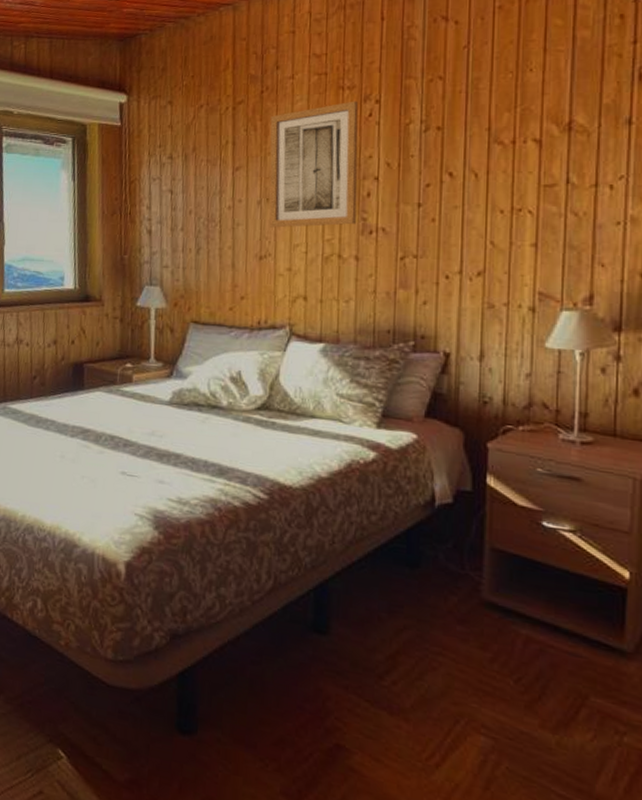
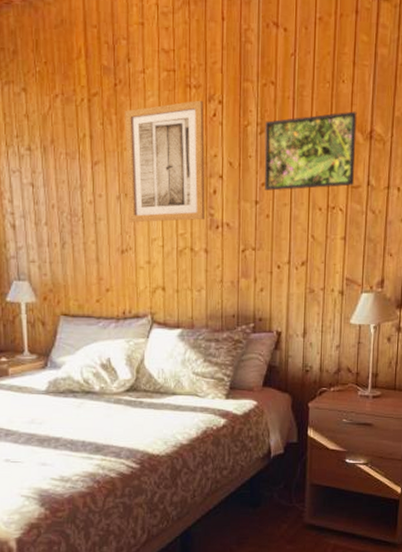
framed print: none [429,101,550,192] -> present [264,111,357,191]

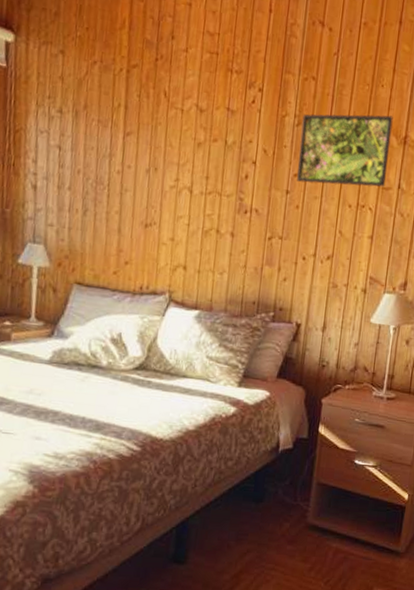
wall art: present [124,100,205,223] -> none [156,85,244,203]

